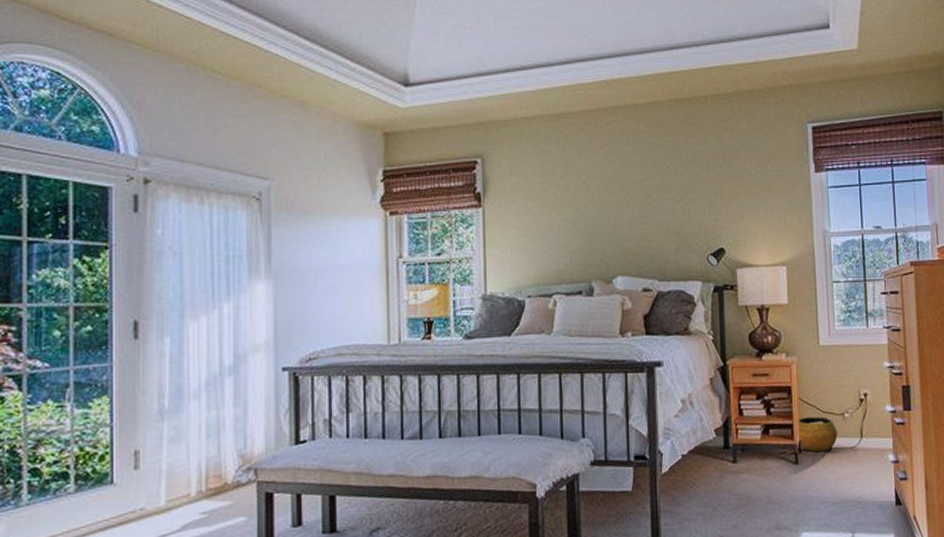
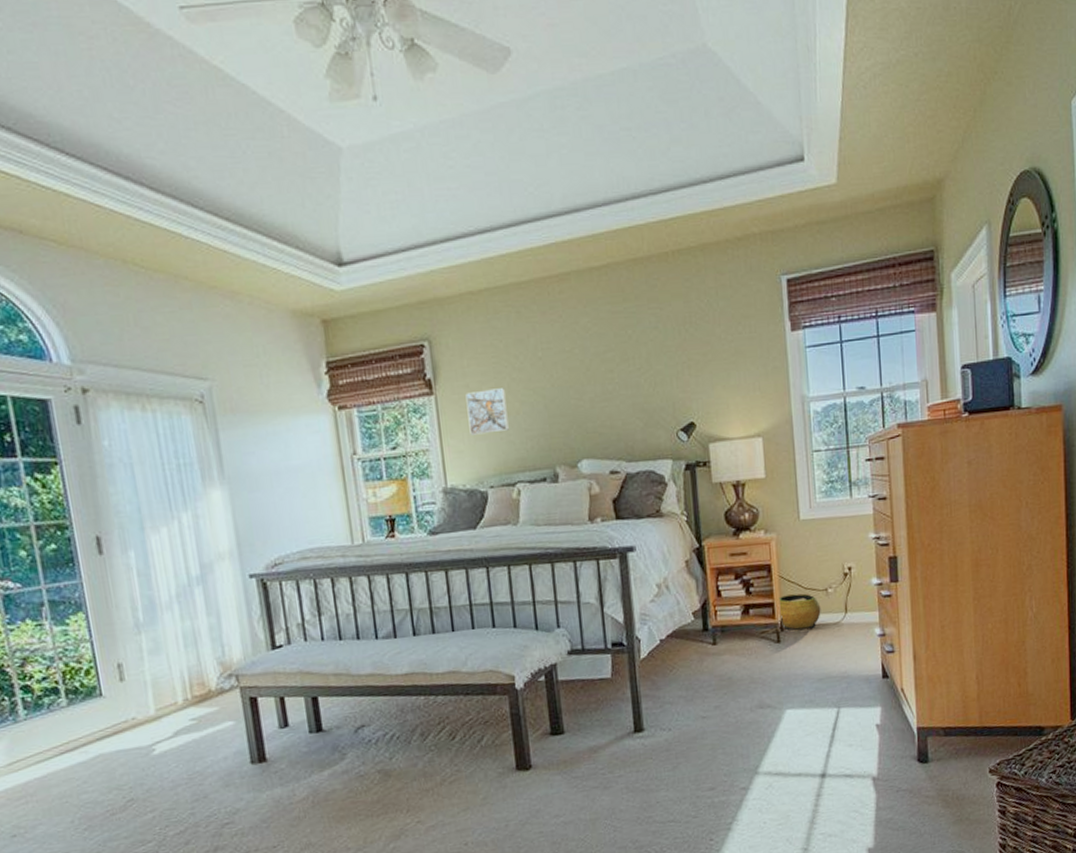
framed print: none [512,205,550,247] -> present [465,388,509,435]

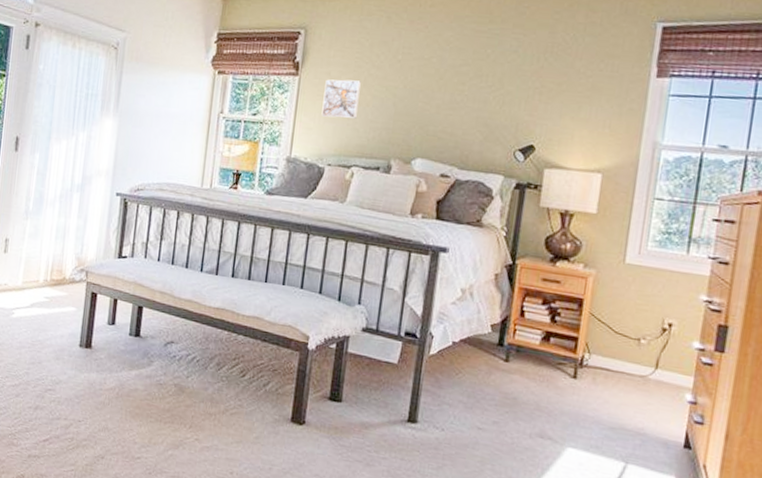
clay pot: present [777,593,821,631] -> none [580,333,629,375]

